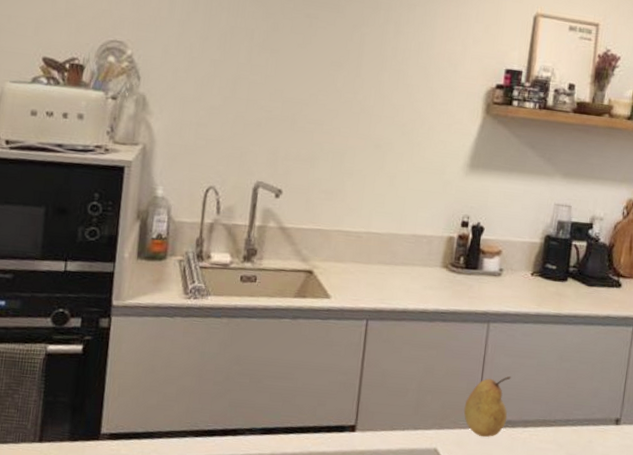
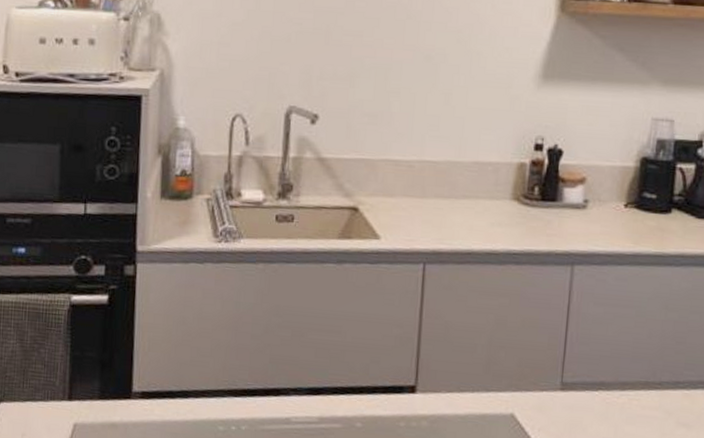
fruit: present [464,376,511,438] -> none [545,329,603,402]

